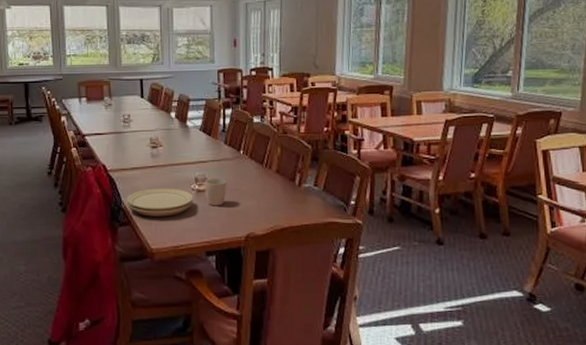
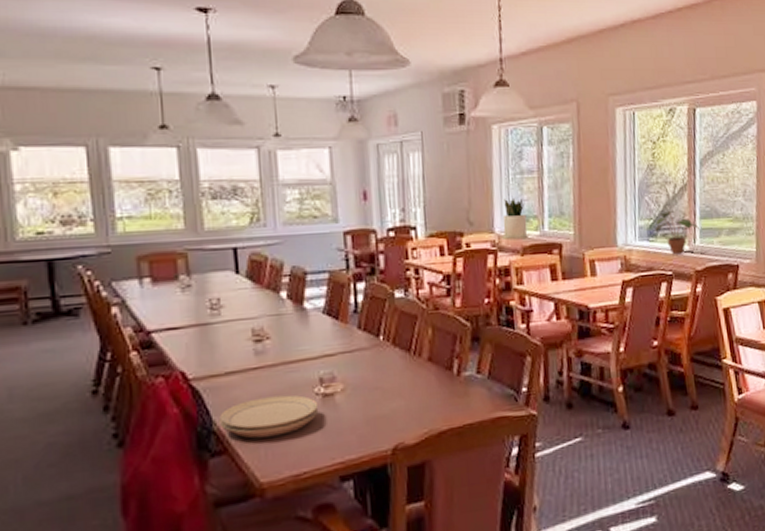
cup: present [204,179,227,206] -> none [333,375,364,414]
planter: none [341,48,365,82] -> present [501,198,530,241]
potted plant: none [480,62,524,101] -> present [655,211,699,256]

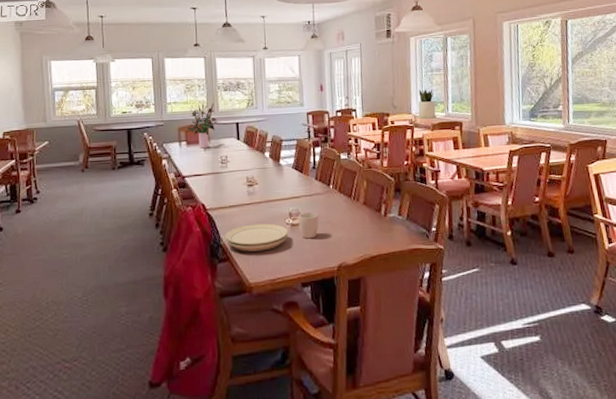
bouquet: none [150,218,202,288] -> present [186,103,217,148]
cup: none [333,375,364,414] -> present [298,212,319,239]
potted plant: present [655,211,699,256] -> none [535,98,572,133]

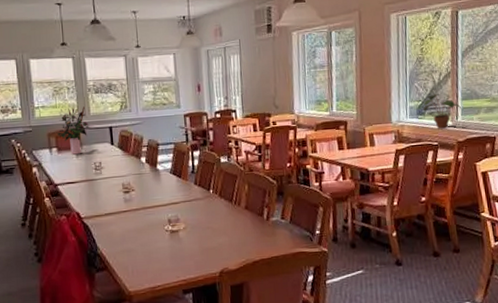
plate: present [224,223,289,252] -> none [101,230,168,260]
cup: present [298,212,319,239] -> none [177,218,199,246]
planter: present [416,89,438,120] -> none [299,87,322,119]
potted plant: none [535,98,572,133] -> present [423,94,461,130]

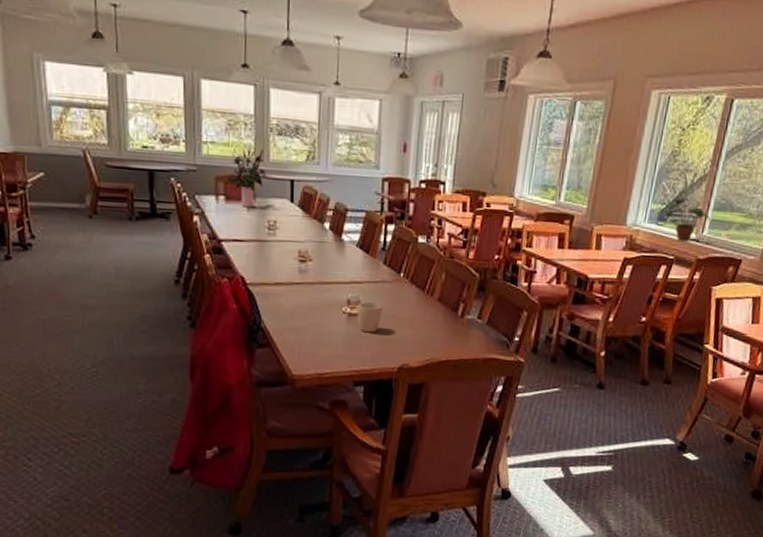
cup: none [177,218,199,246] -> present [357,302,383,333]

